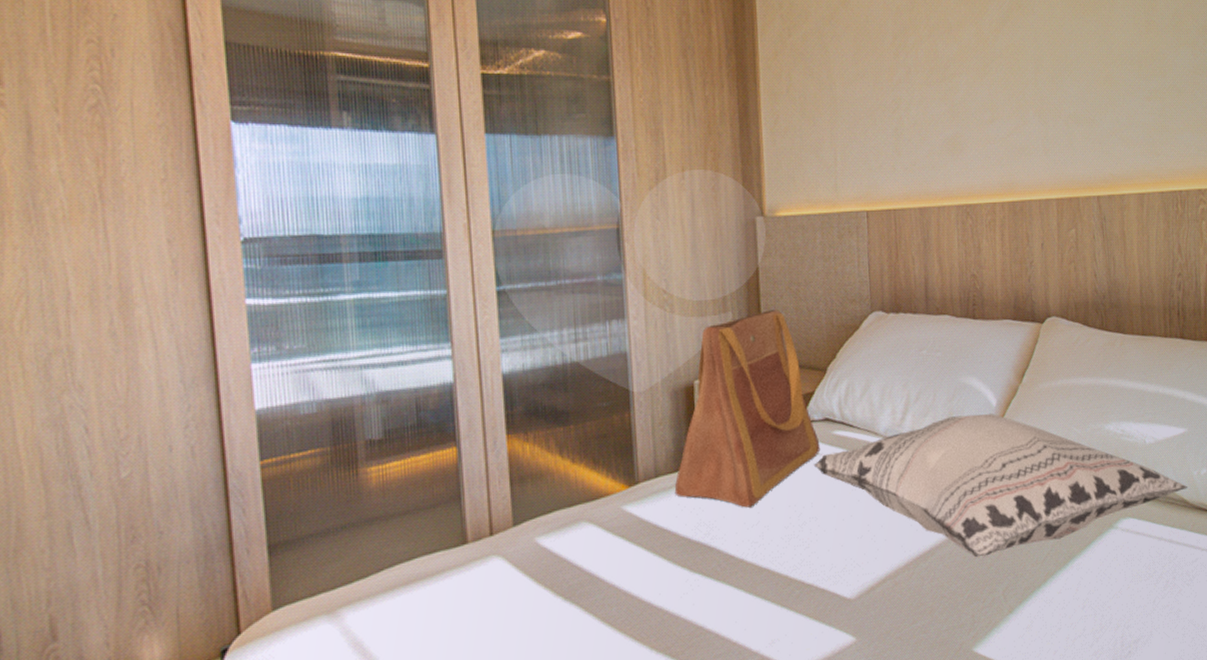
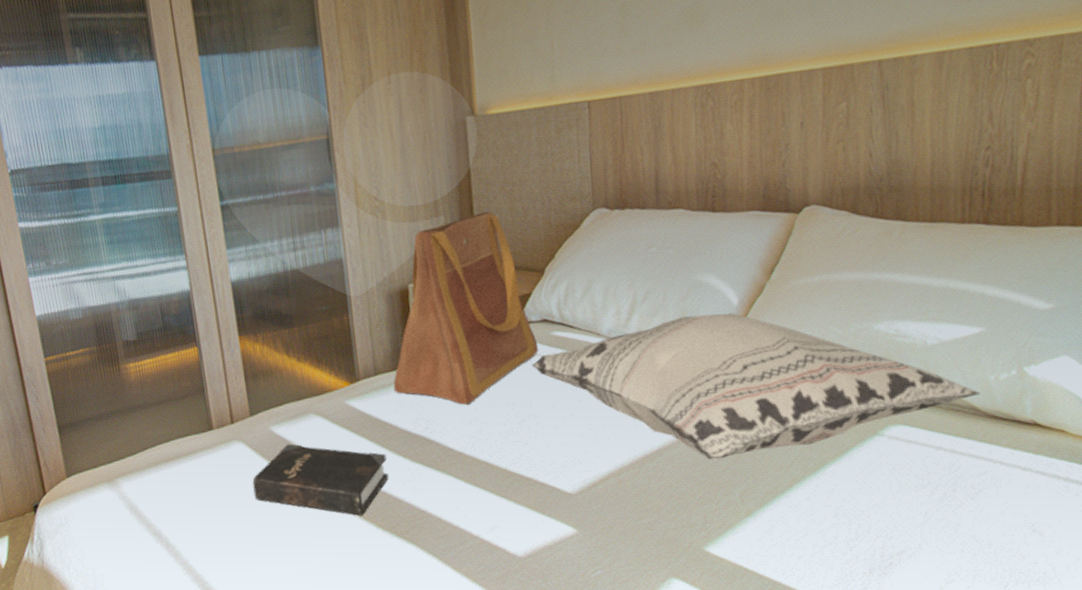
hardback book: none [510,556,665,637] -> present [252,443,389,516]

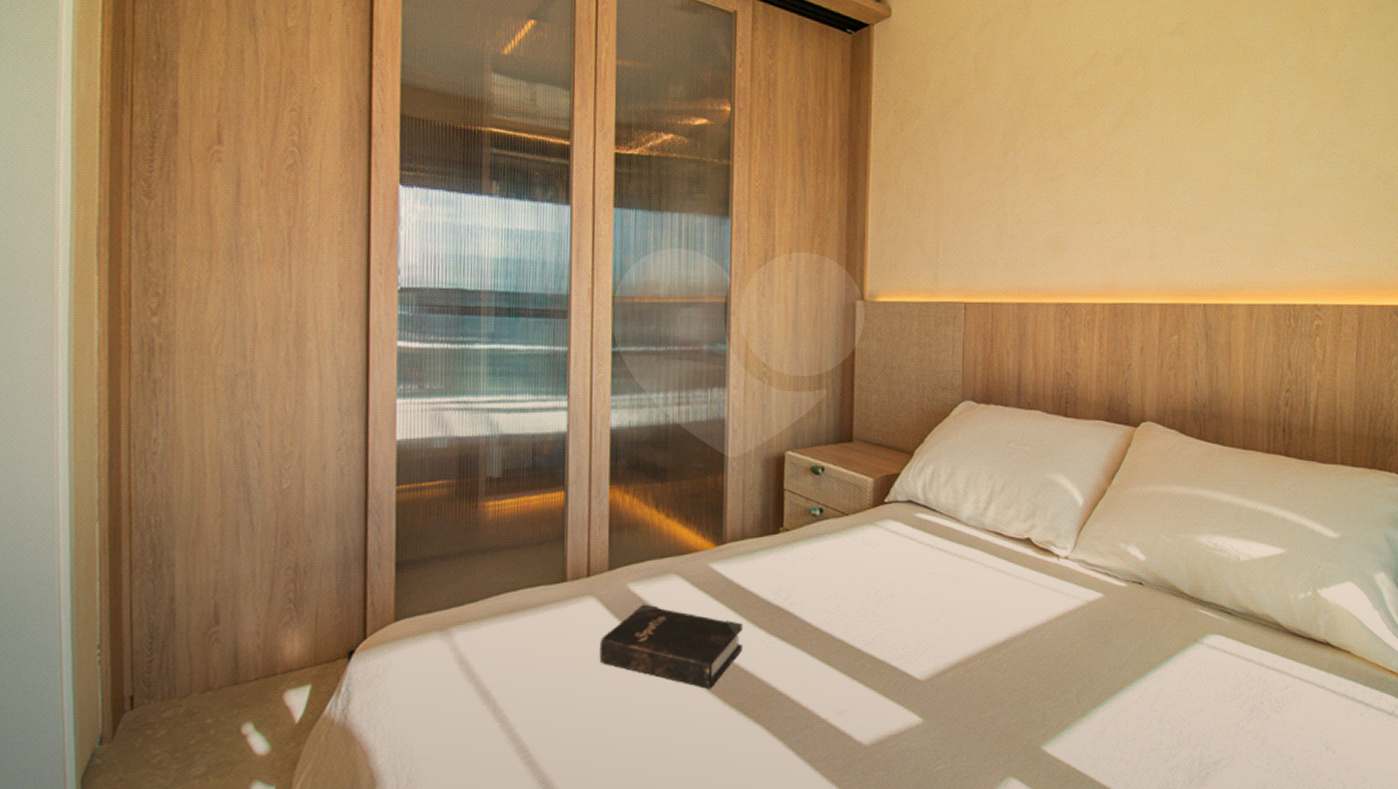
tote bag: present [393,211,539,405] -> none [758,391,902,578]
decorative pillow: present [531,313,980,460] -> none [894,511,1283,656]

